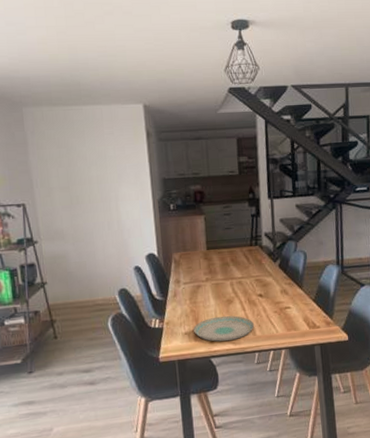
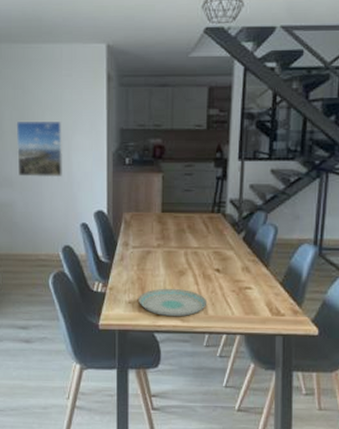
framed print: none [63,176,112,229] -> present [16,122,63,178]

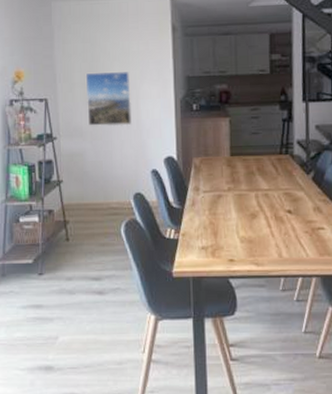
plate: present [139,288,208,317] -> none [212,231,281,261]

